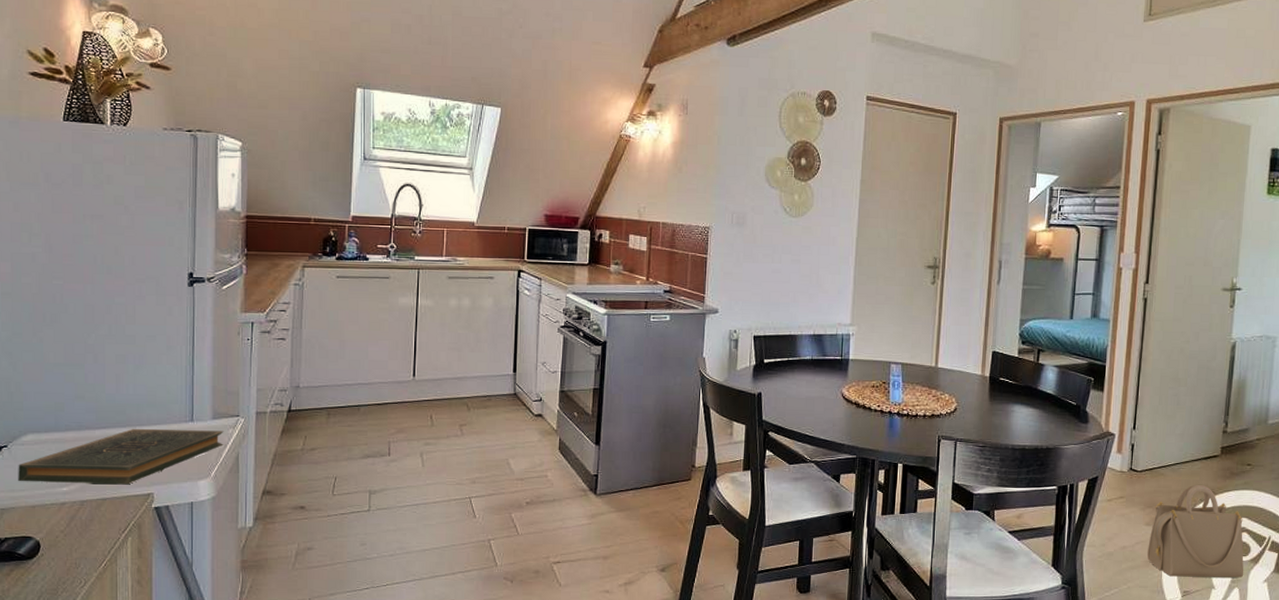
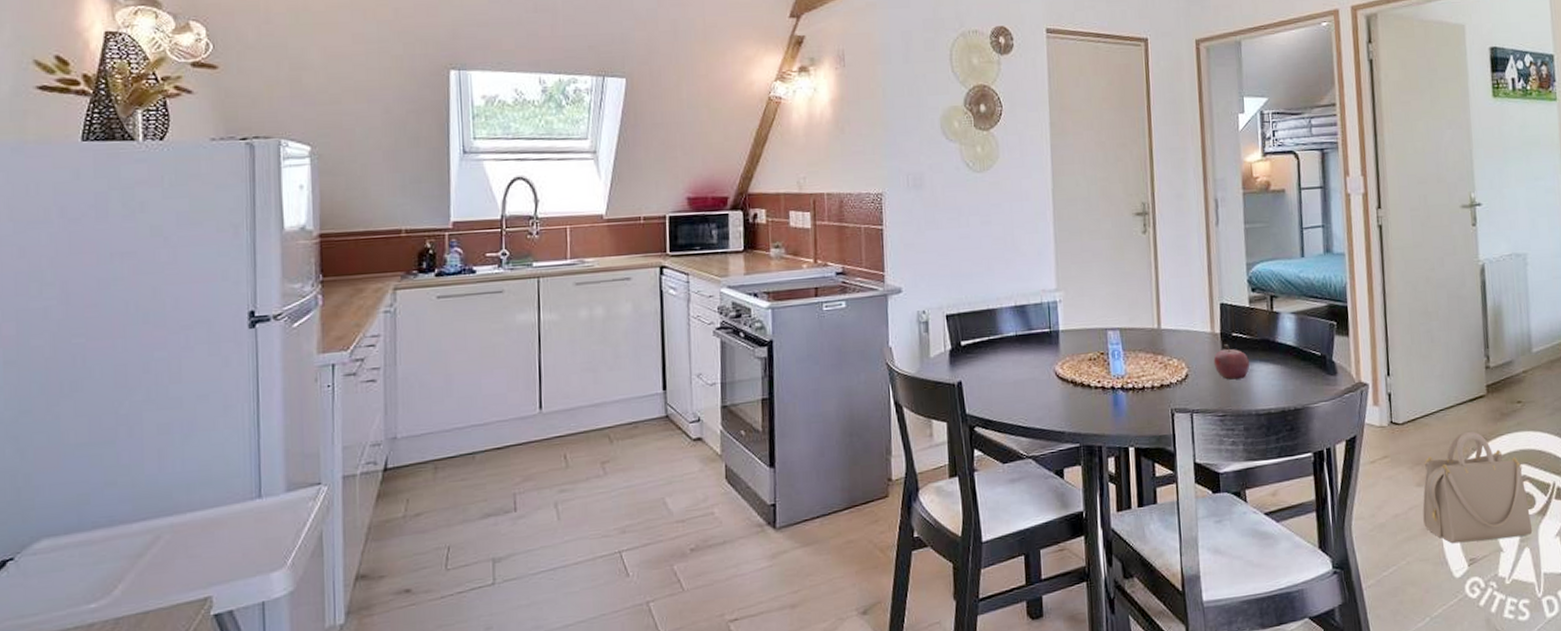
book: present [18,428,224,484] -> none [29,505,302,604]
fruit: none [980,387,1013,417] -> present [1213,344,1250,380]

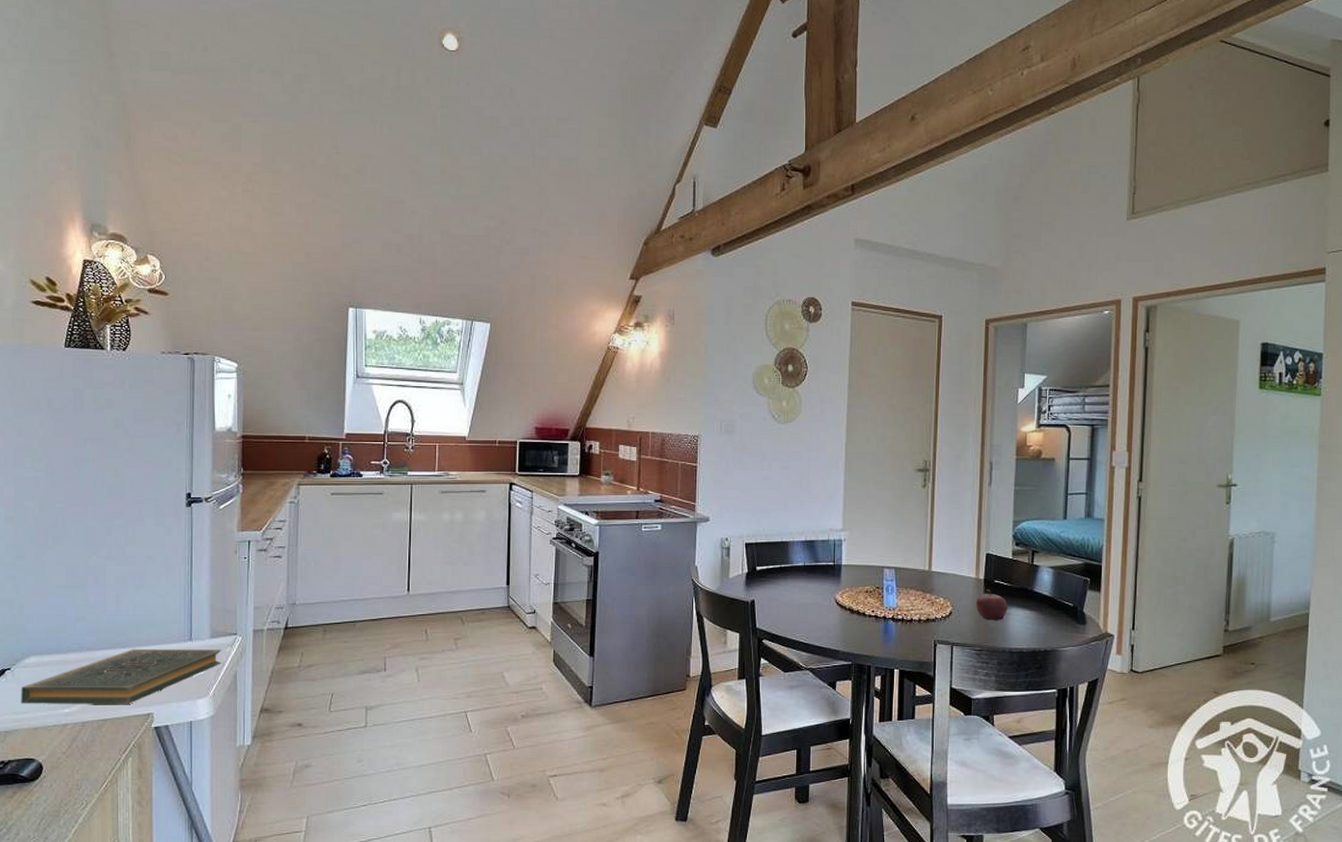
book: none [29,505,302,604] -> present [21,648,222,704]
handbag: present [1422,431,1533,544] -> none [1151,684,1252,780]

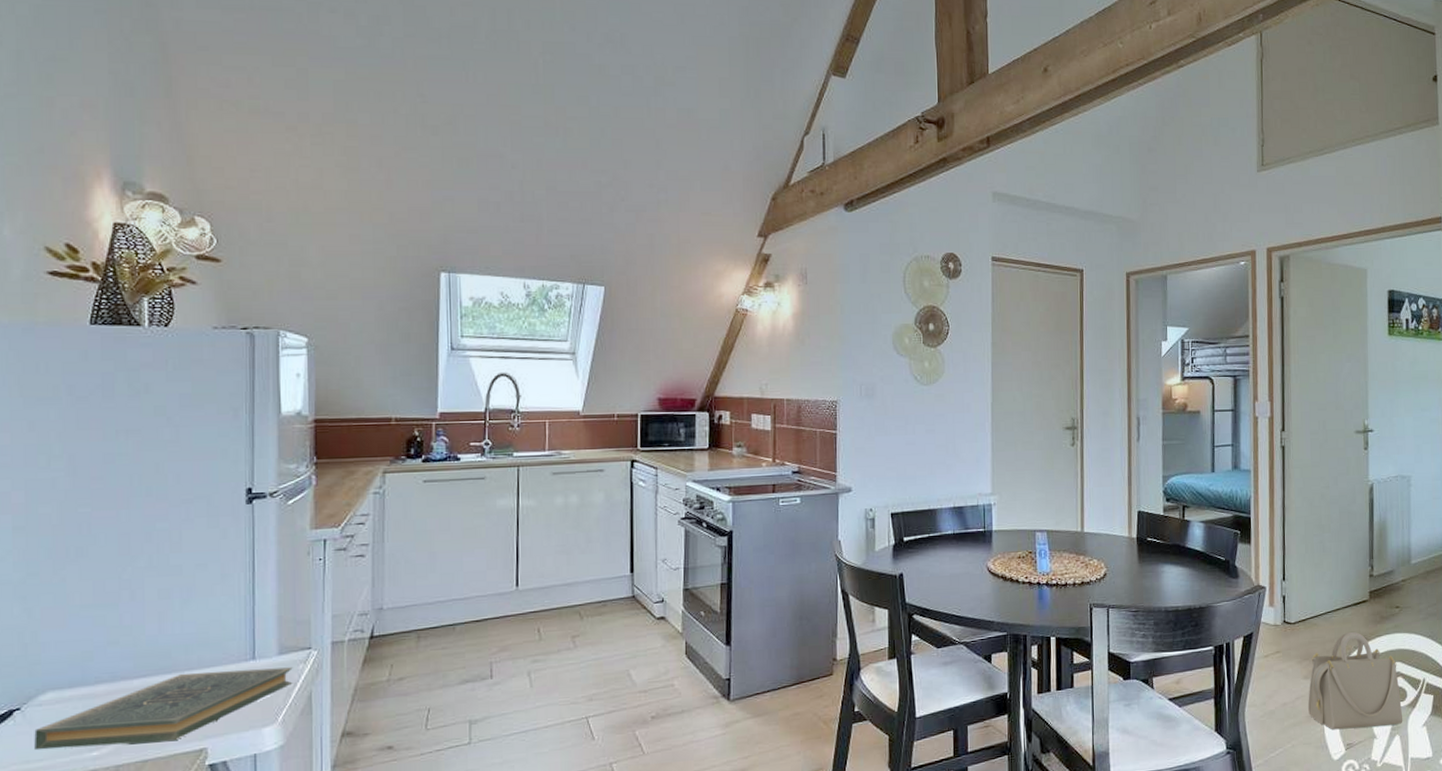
fruit: present [975,589,1008,620] -> none [1129,548,1162,579]
handbag: none [1151,684,1252,780] -> present [1307,631,1403,730]

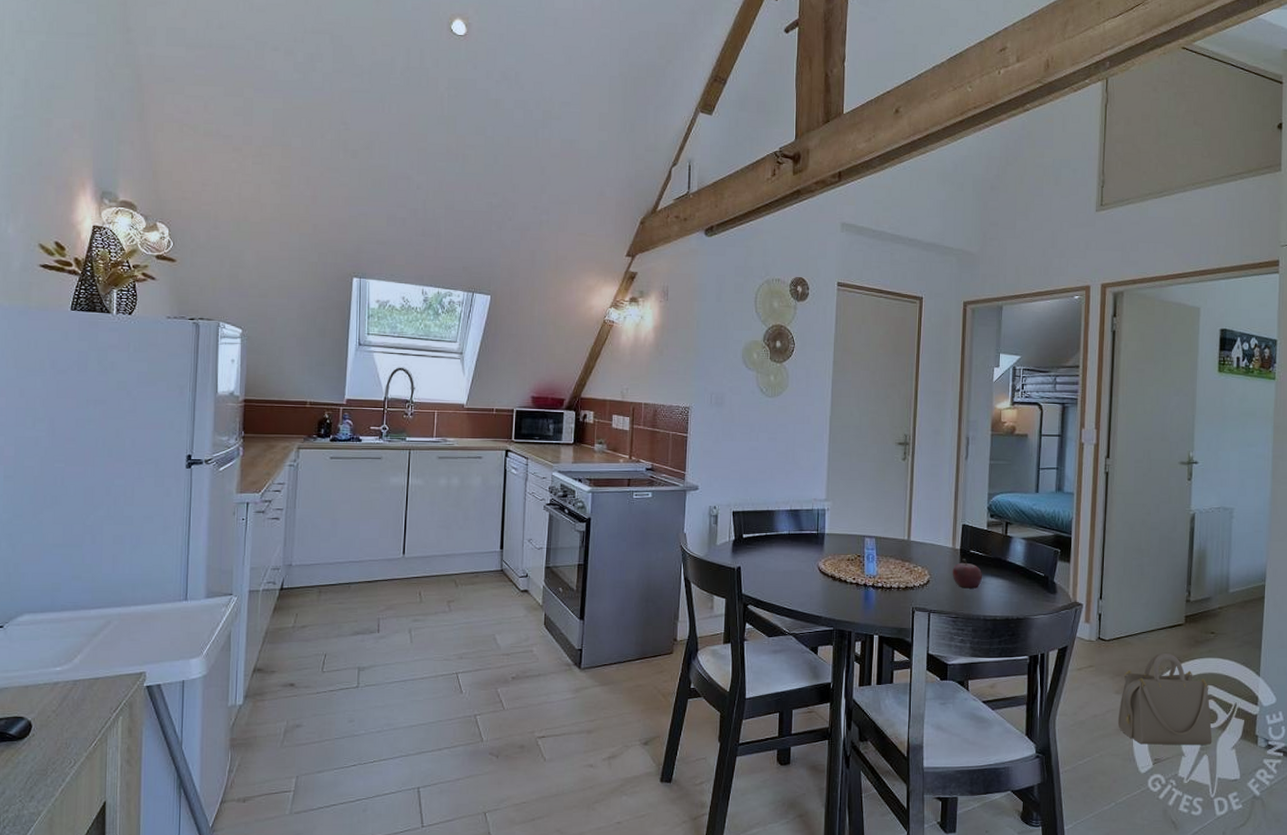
book: present [34,667,293,751] -> none [12,607,217,663]
fruit: none [1129,548,1162,579] -> present [952,559,983,589]

